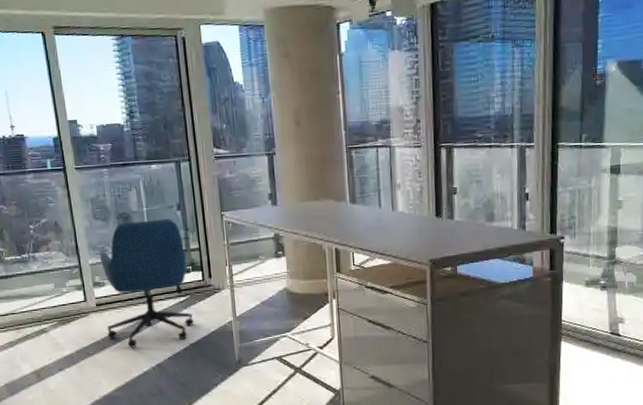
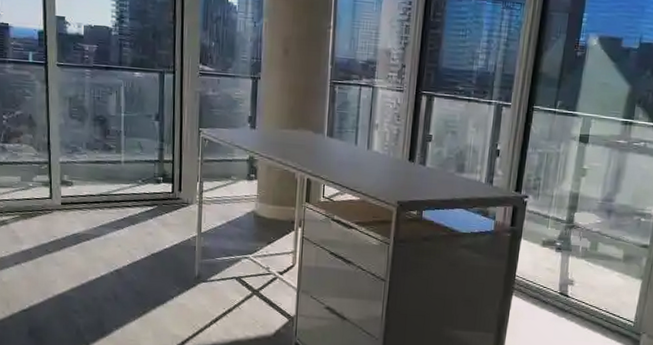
office chair: present [100,218,194,348] -> none [69,125,159,251]

